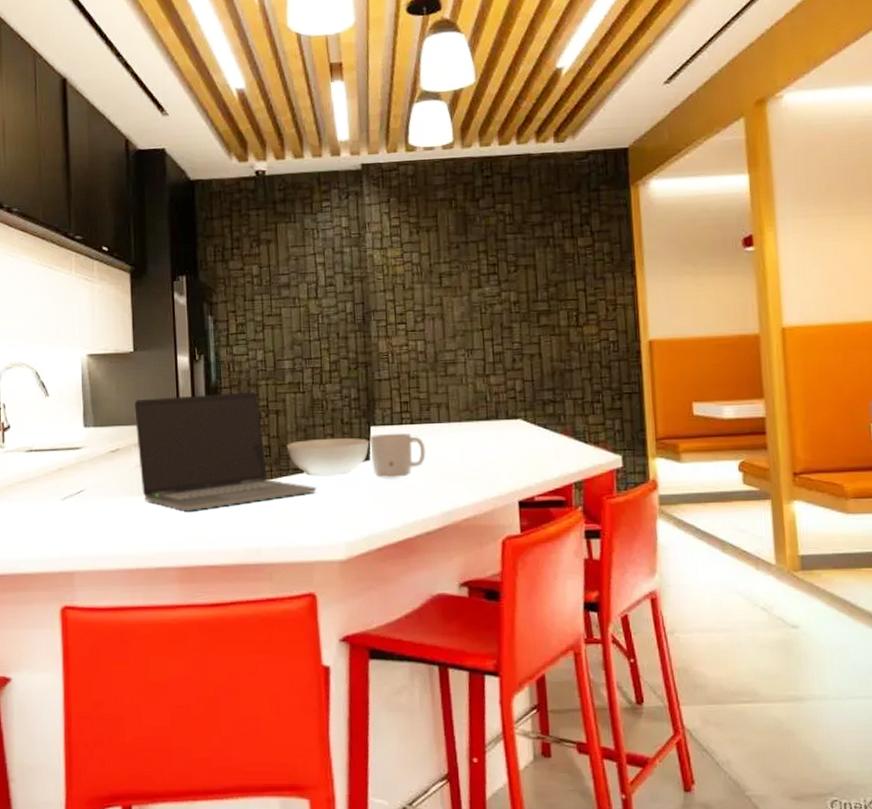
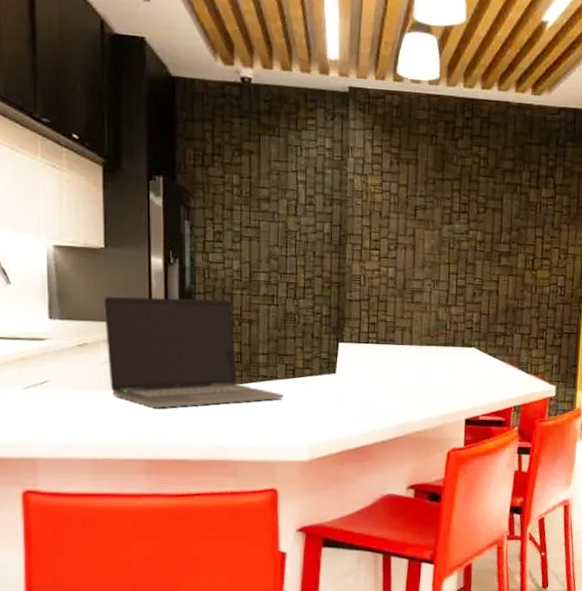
bowl: present [286,438,370,477] -> none [257,350,337,386]
mug: present [370,433,426,479] -> none [337,350,388,392]

